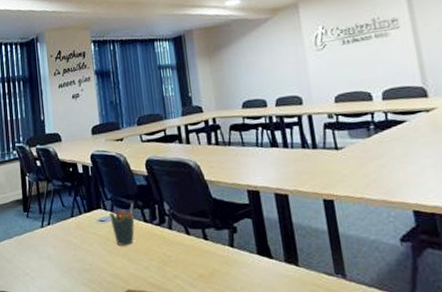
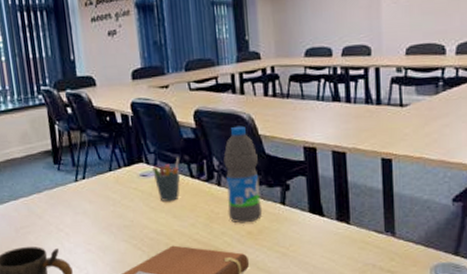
water bottle: none [173,172,213,266] -> present [223,126,263,224]

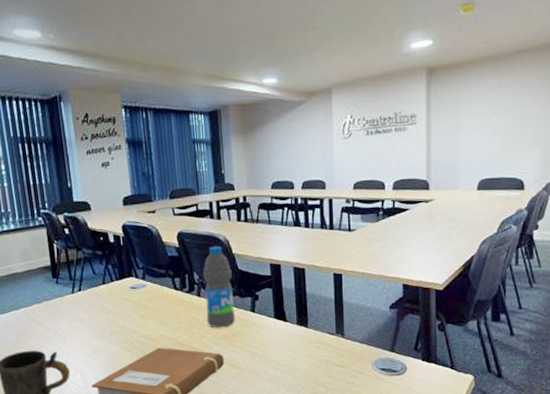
pen holder: present [152,158,181,201] -> none [141,273,166,310]

